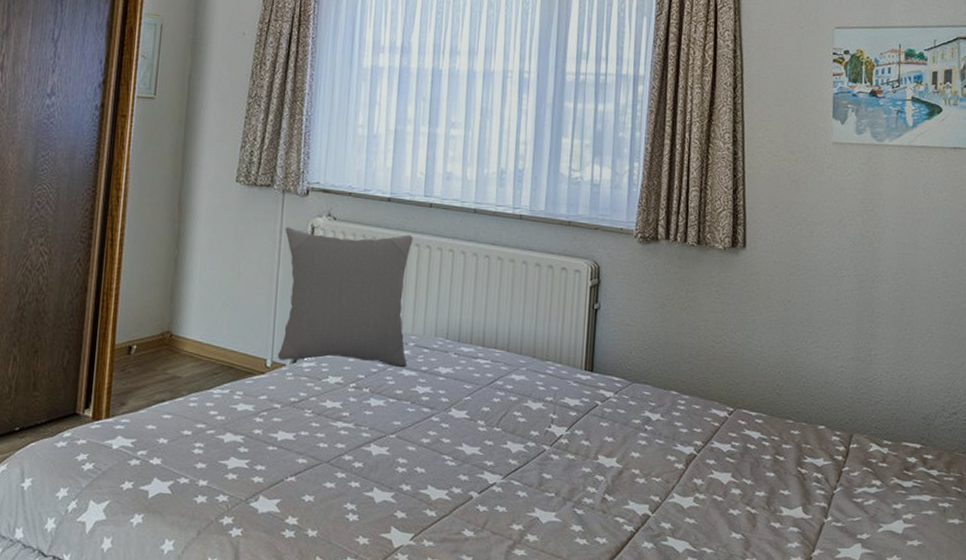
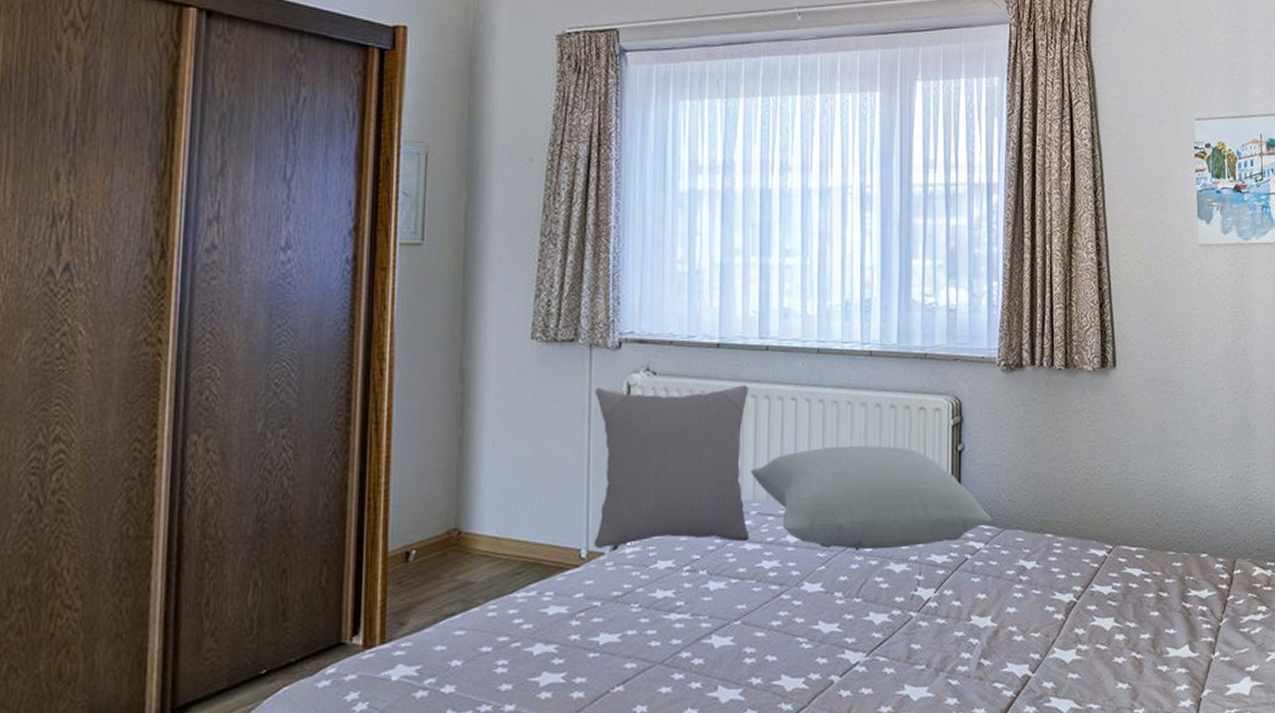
pillow: none [411,294,622,389] -> present [751,445,992,551]

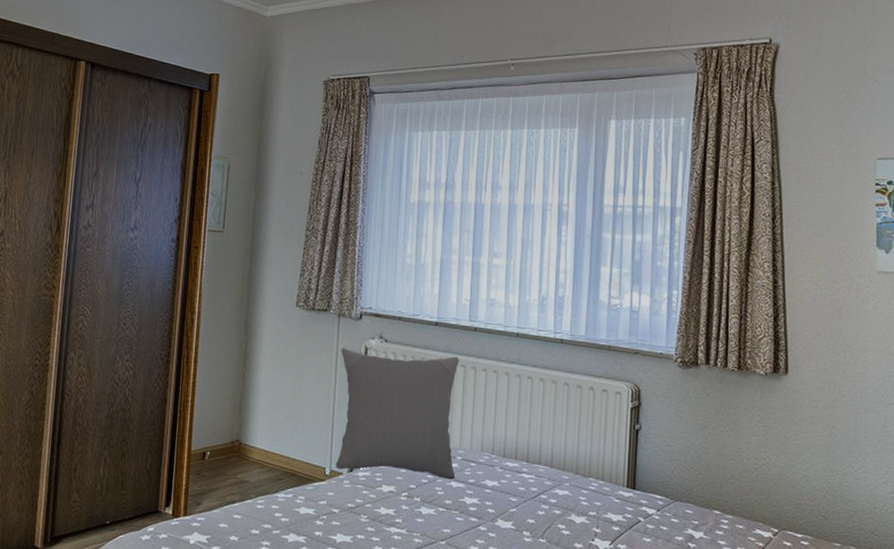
pillow: present [751,445,992,551] -> none [458,413,664,504]

